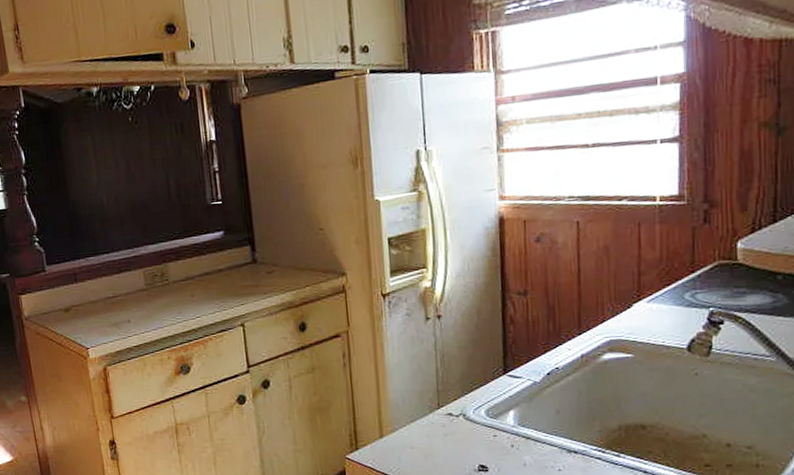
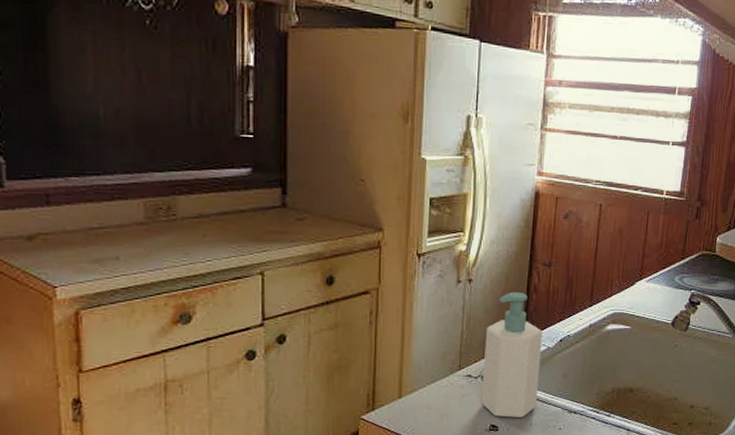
soap bottle: none [462,324,529,458] -> present [481,291,542,418]

